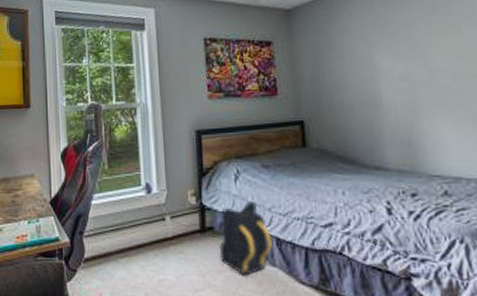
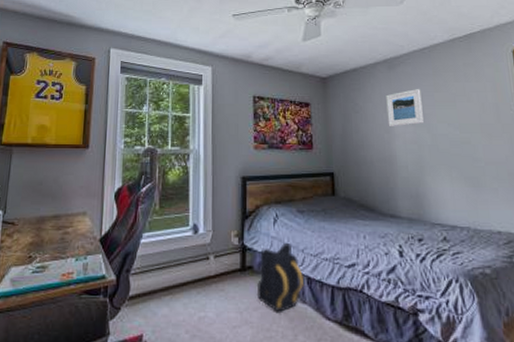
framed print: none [367,13,417,64] -> present [386,89,424,127]

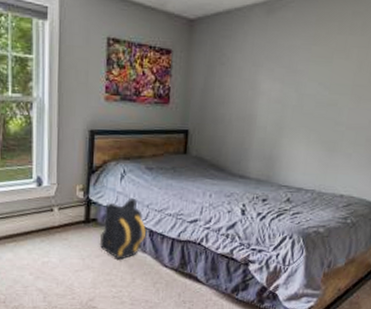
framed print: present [386,89,424,127] -> none [254,40,298,84]

